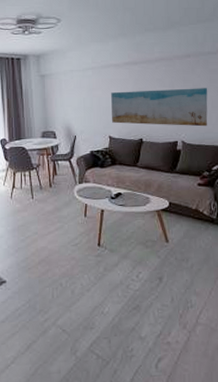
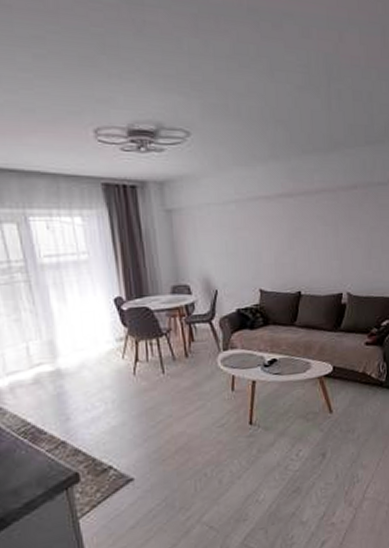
wall art: present [111,88,208,127] -> none [261,227,377,275]

